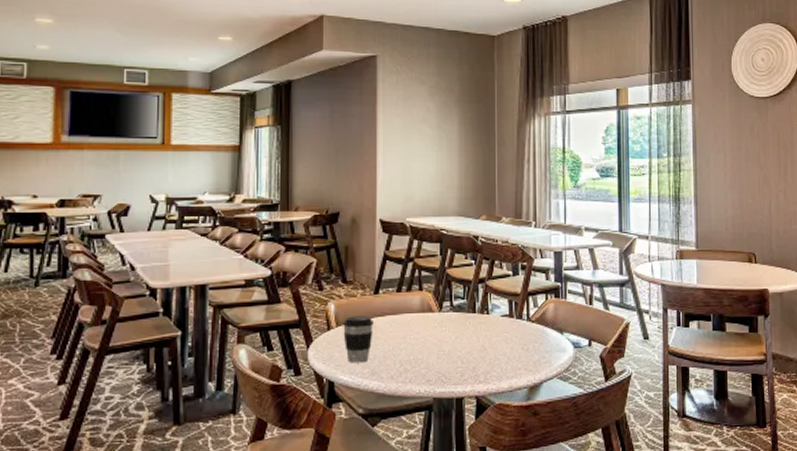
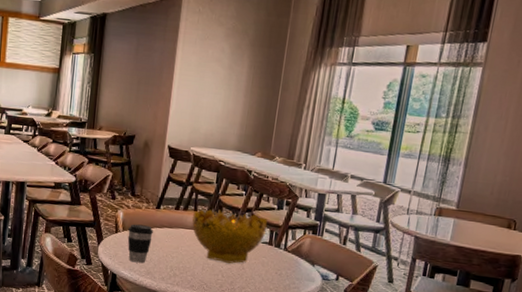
decorative bowl: none [417,285,505,346] -> present [192,209,268,264]

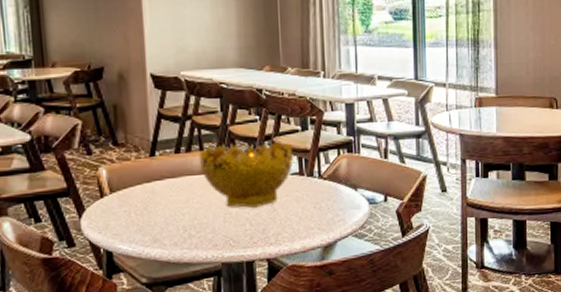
coffee cup: present [127,224,153,263] -> none [116,180,152,231]

